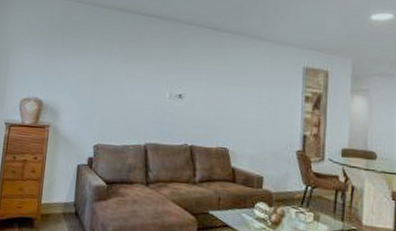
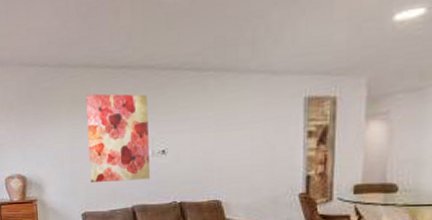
wall art: none [107,34,171,120] -> present [86,93,150,182]

